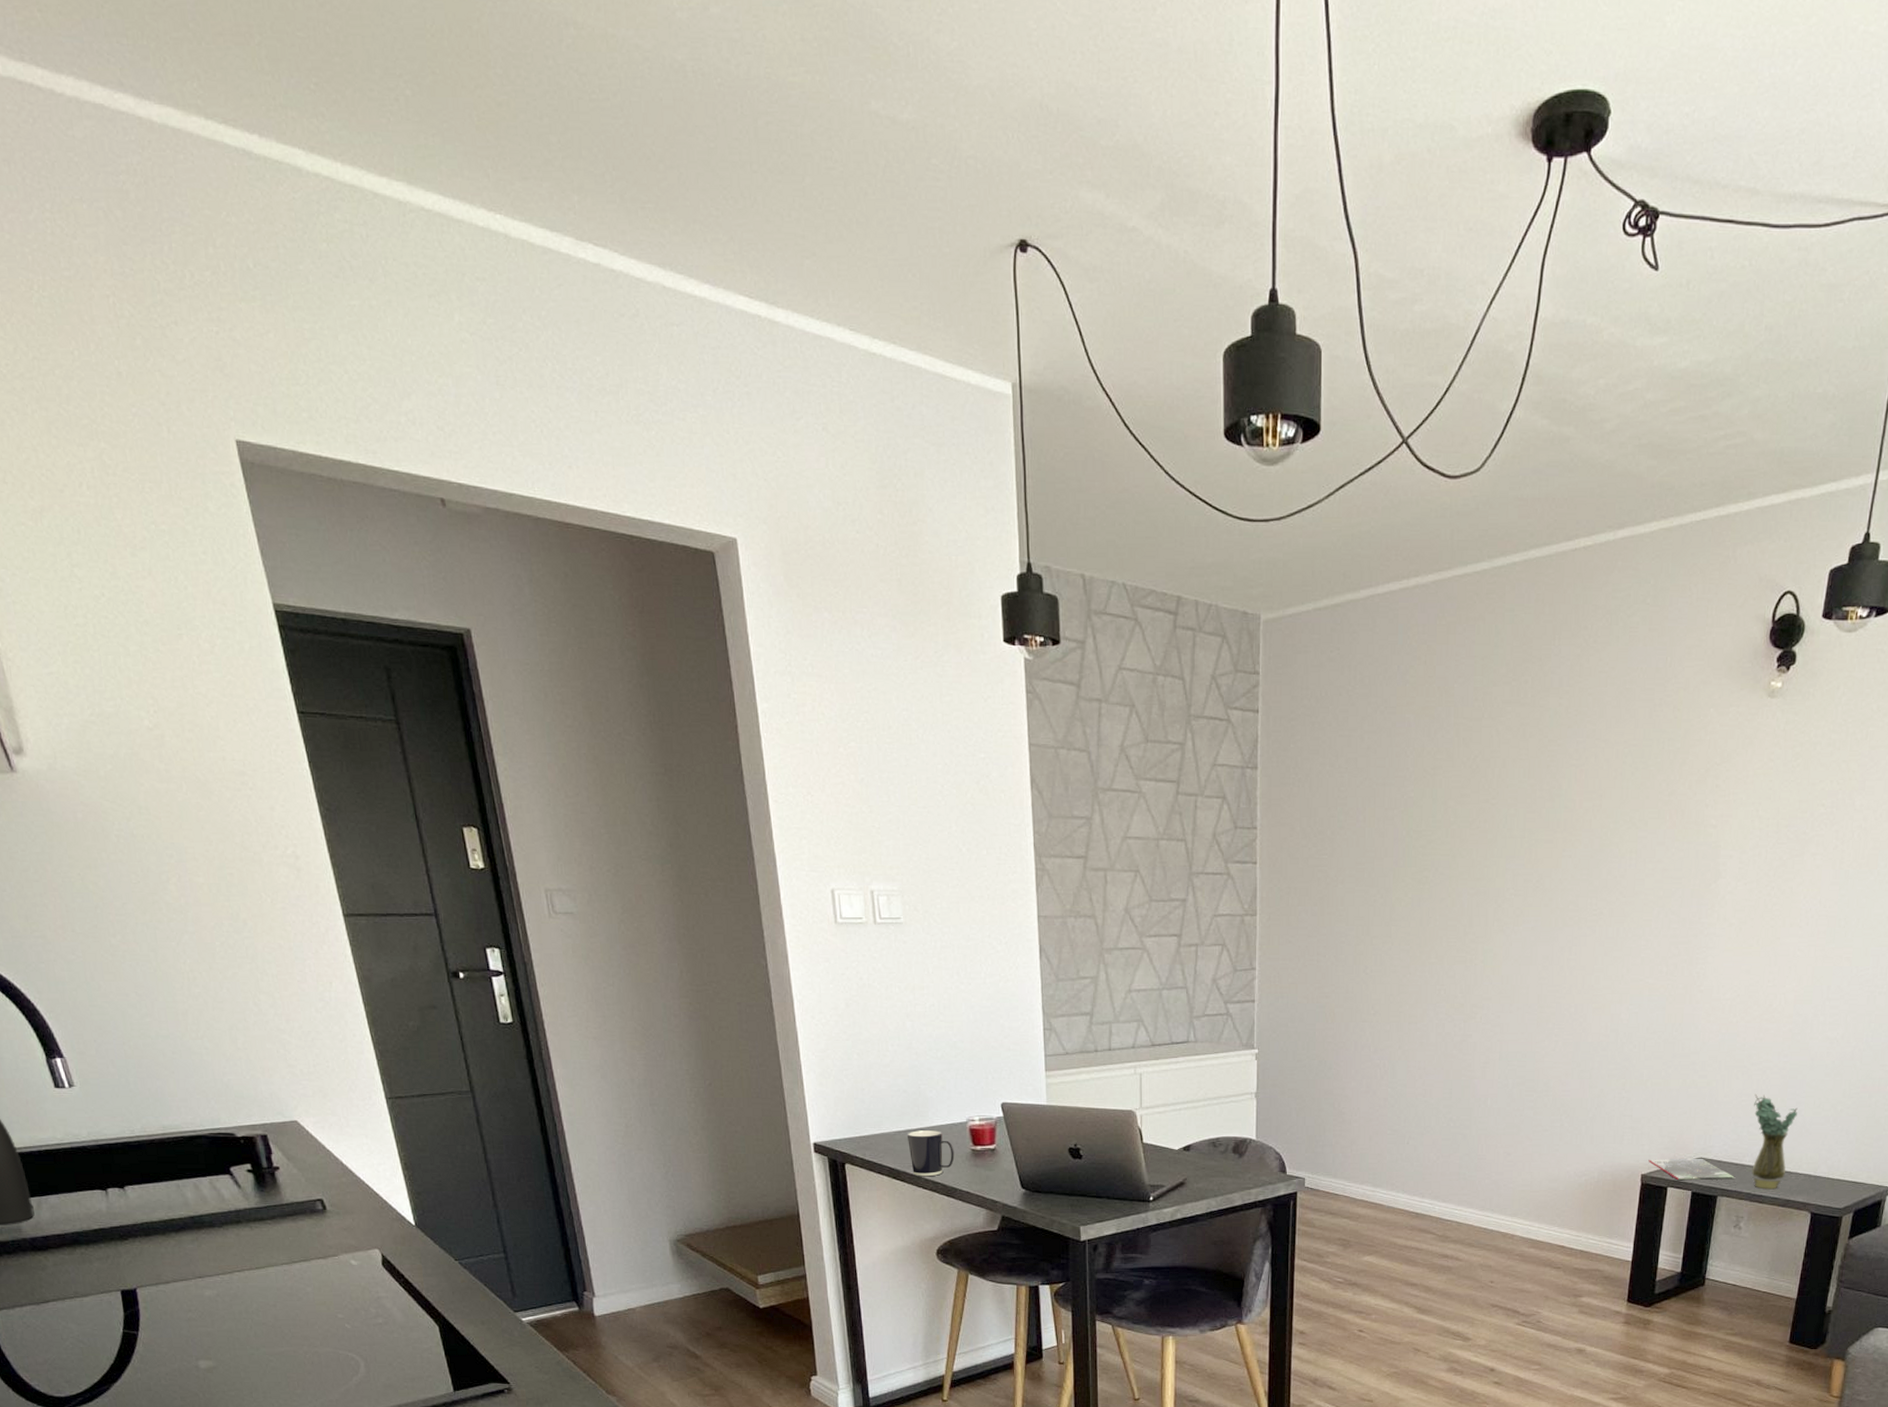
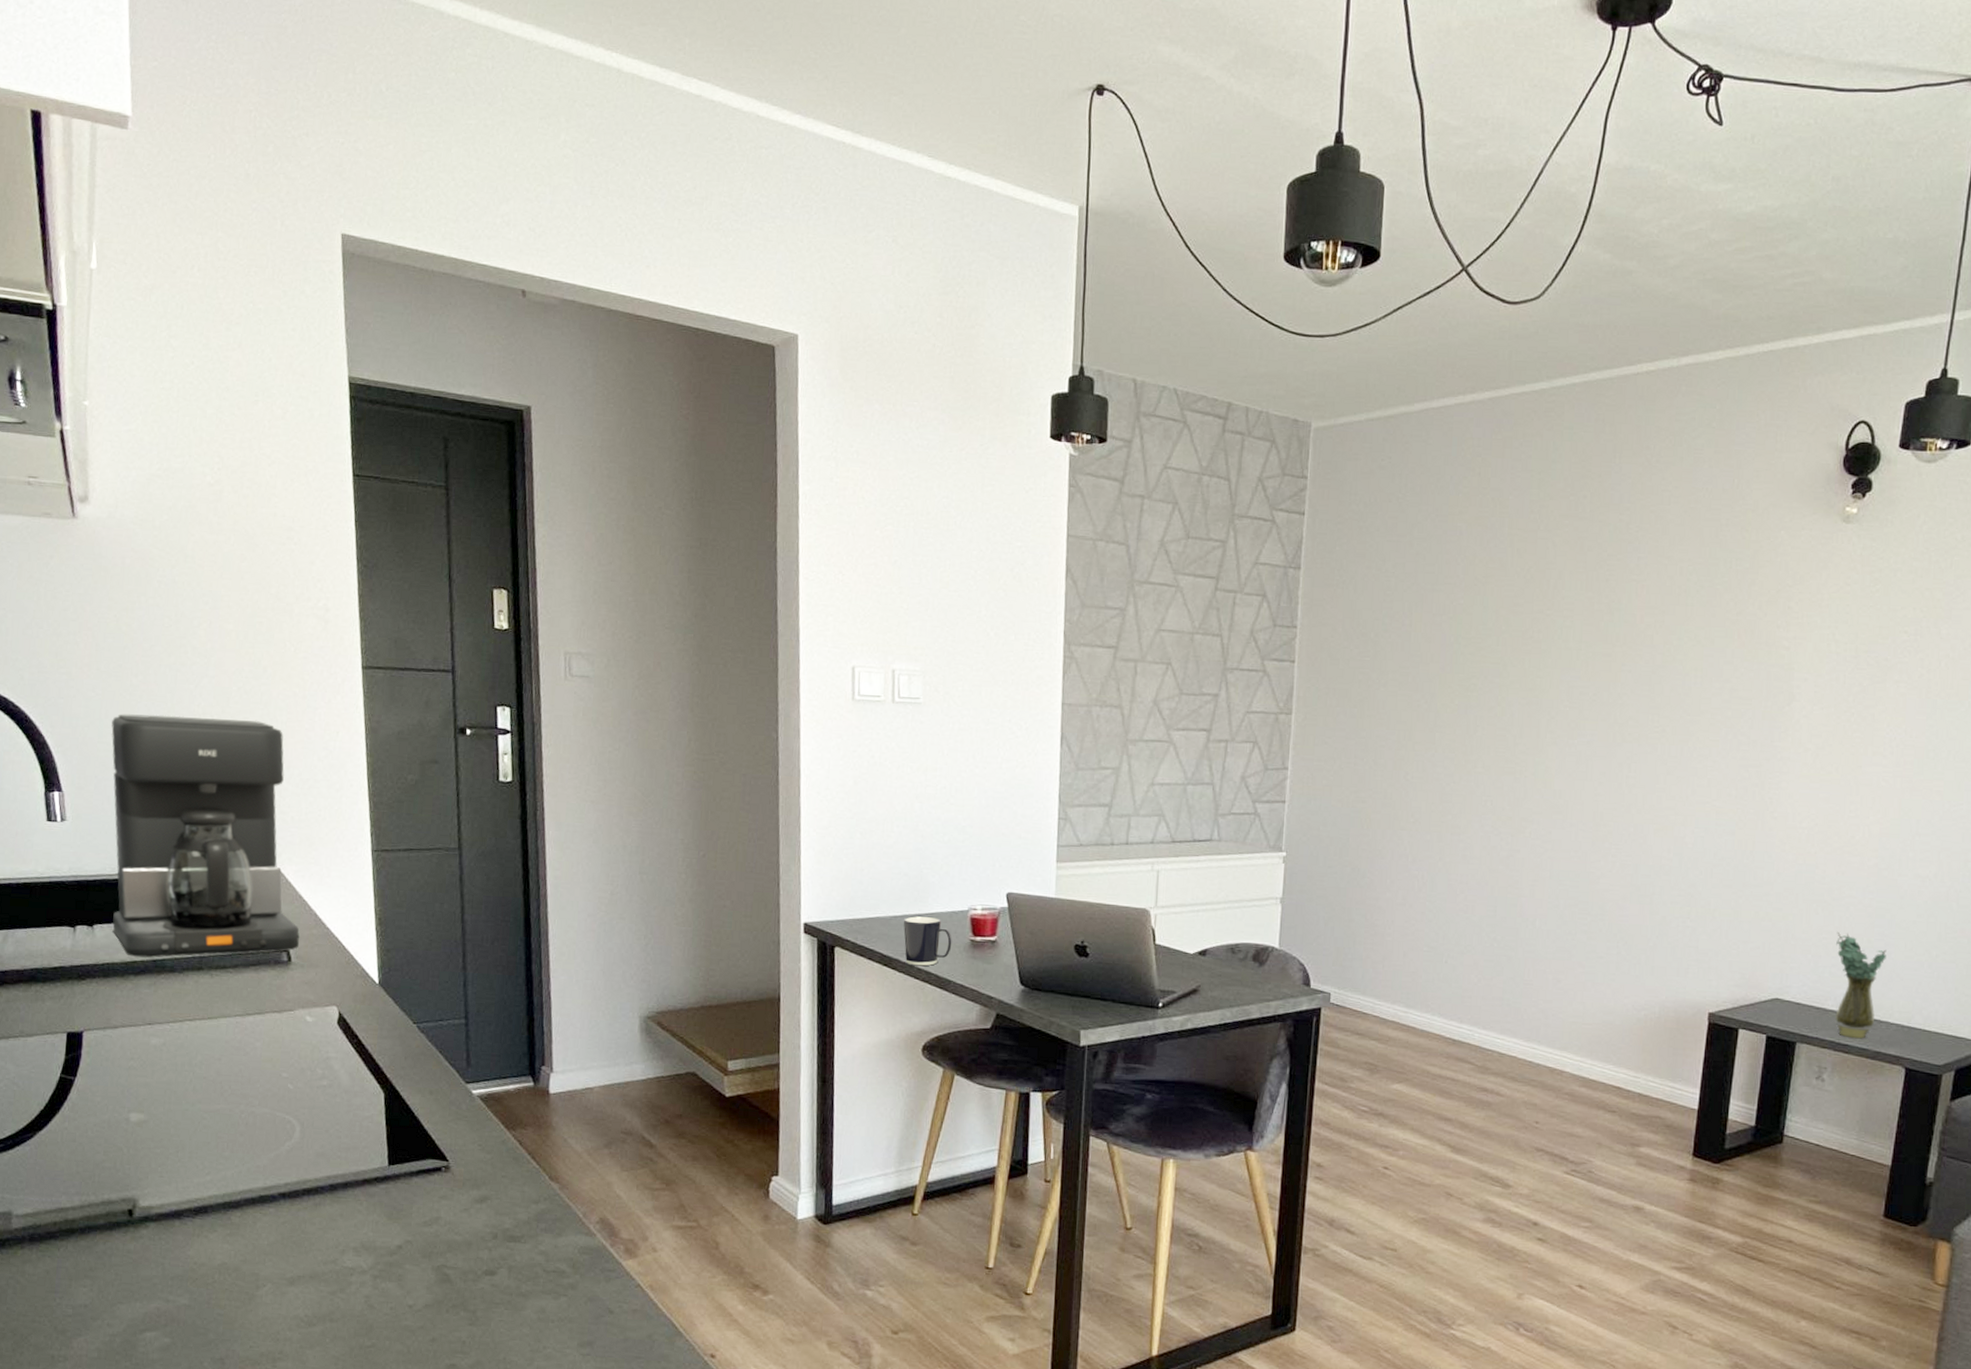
coffee maker: none [99,974,332,1215] -> present [111,714,300,958]
magazine: present [1648,1158,1735,1181] -> none [1716,996,1816,1025]

